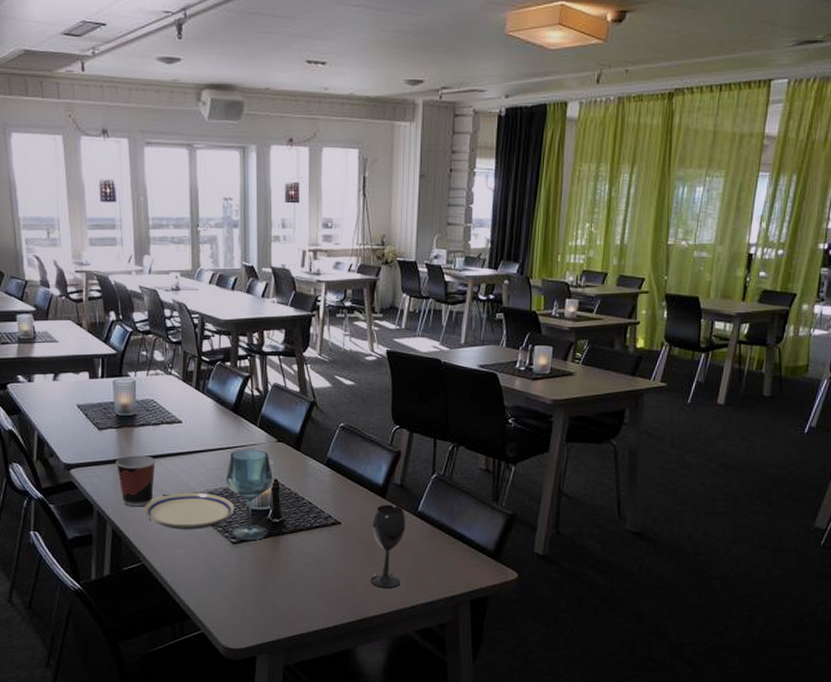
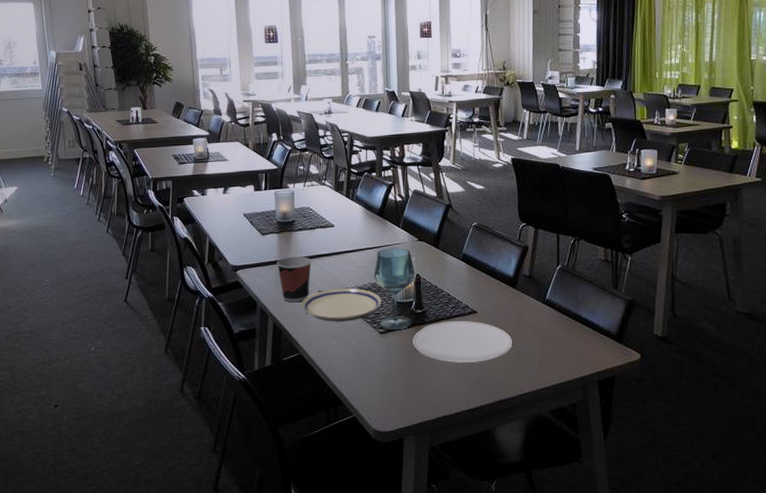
plate: none [268,531,379,579] -> present [412,320,513,364]
wine glass: present [370,504,406,588] -> none [505,294,536,371]

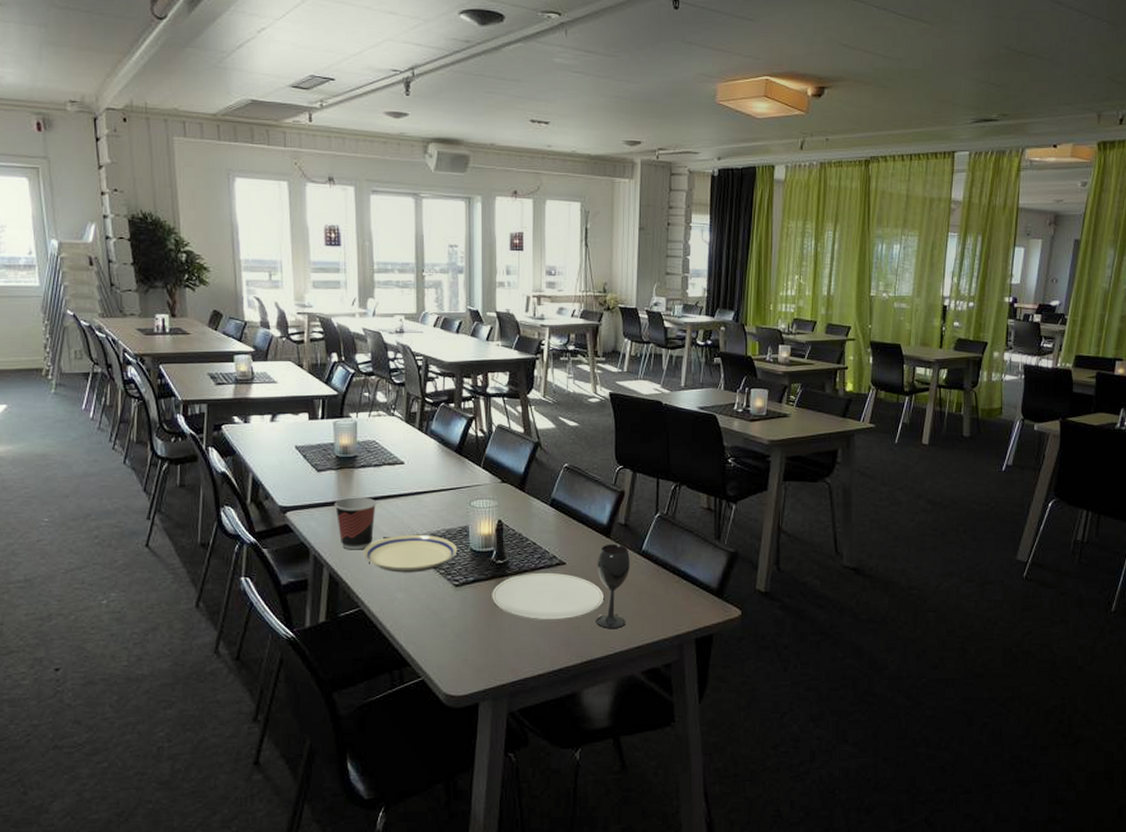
wine glass: present [373,248,416,331] -> none [448,490,498,583]
wine glass: none [505,294,536,371] -> present [596,543,631,628]

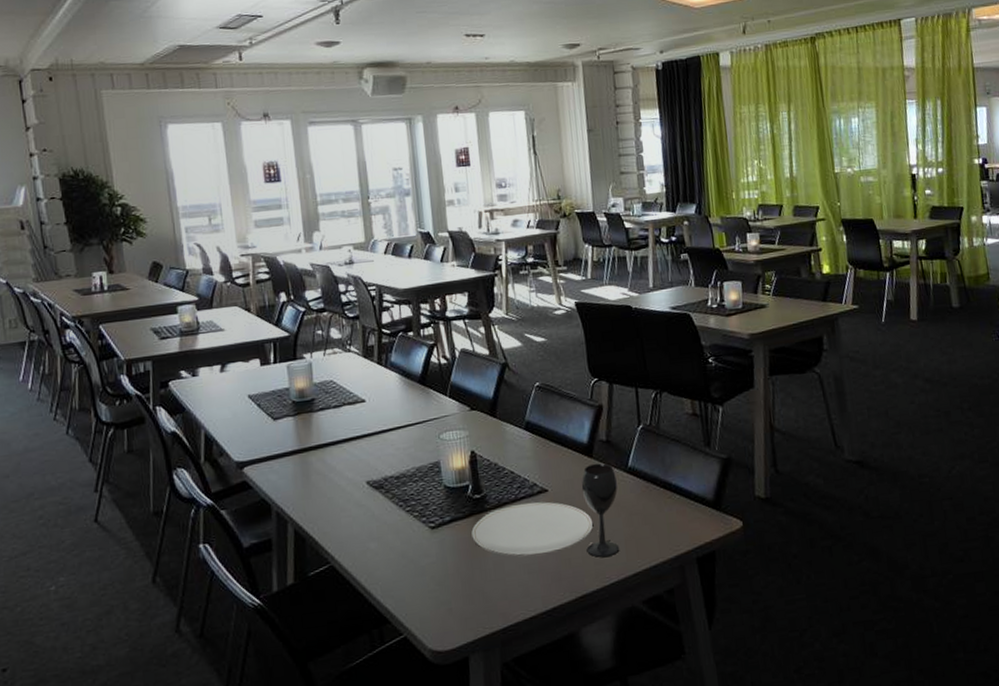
cup: present [334,497,377,550] -> none [294,442,340,502]
plate: present [362,534,458,573] -> none [328,475,431,521]

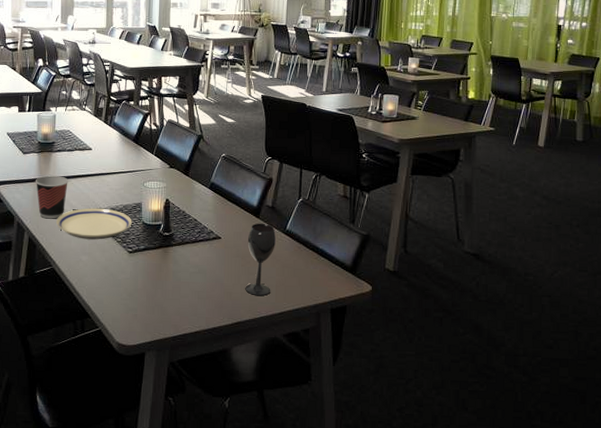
cup: none [294,442,340,502] -> present [35,175,69,219]
plate: none [328,475,431,521] -> present [55,208,132,240]
plate: present [471,502,593,557] -> none [159,244,253,286]

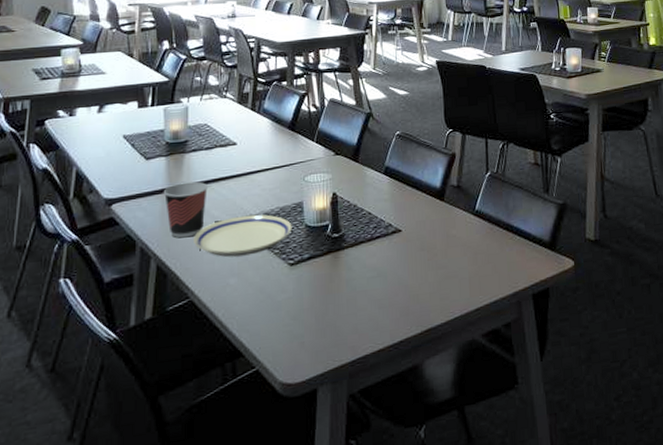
wine glass: present [245,223,276,296] -> none [432,206,466,293]

